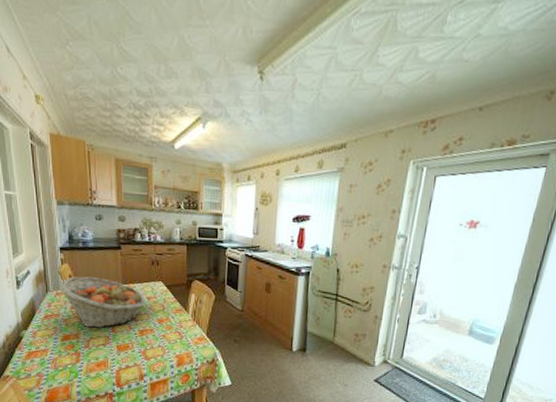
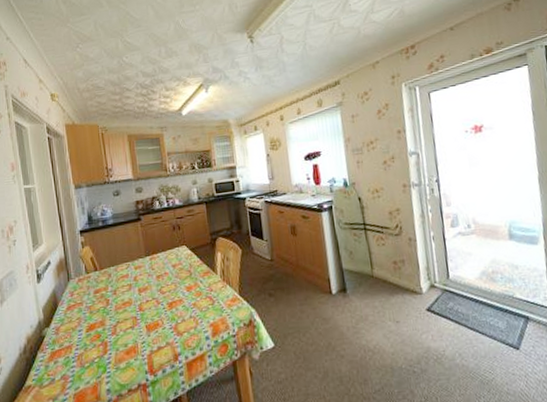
fruit basket: present [59,276,145,328] -> none [81,254,171,311]

